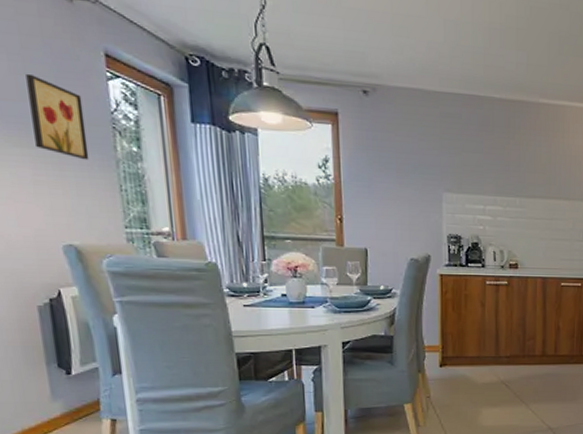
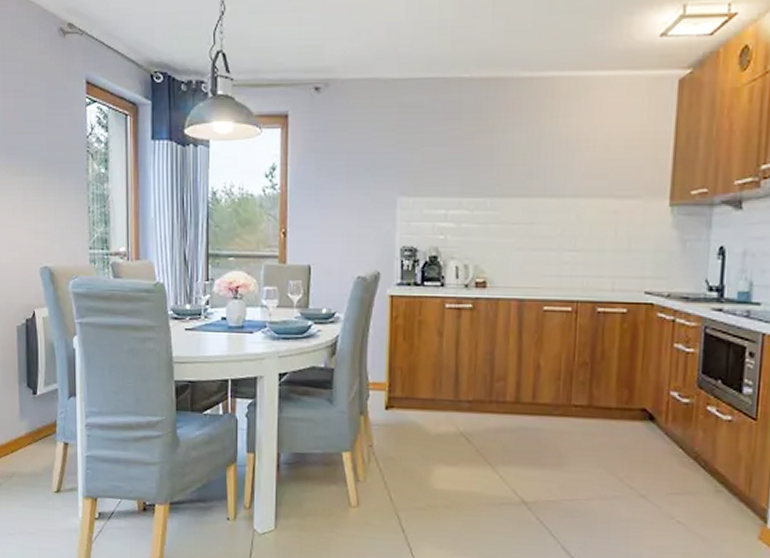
wall art: present [26,73,89,160] -> none [26,107,67,185]

